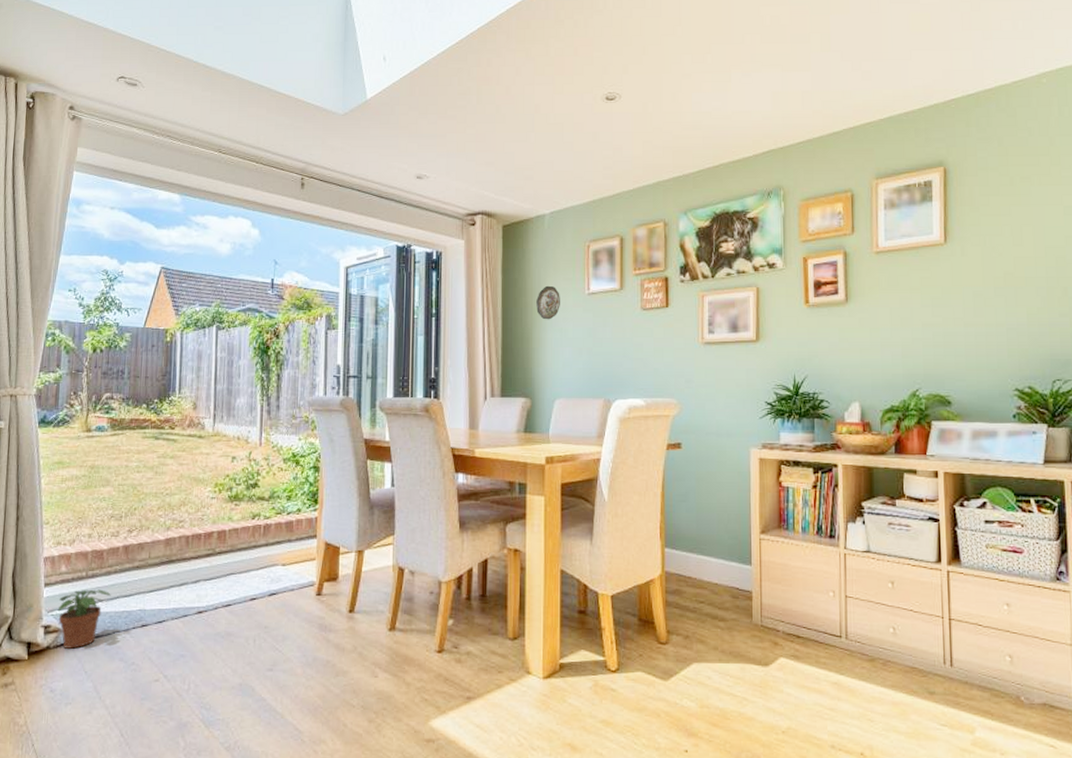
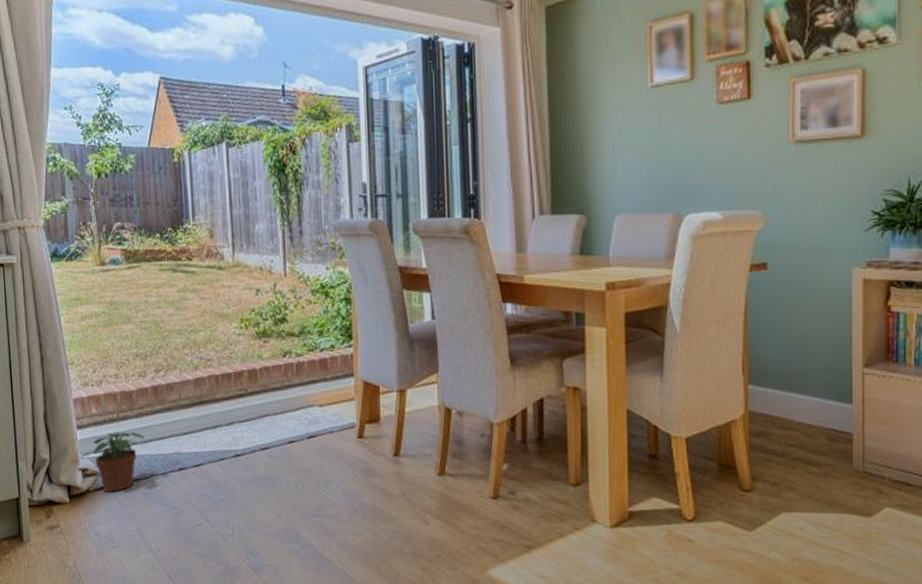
decorative plate: present [536,285,560,320] -> none [589,78,618,121]

